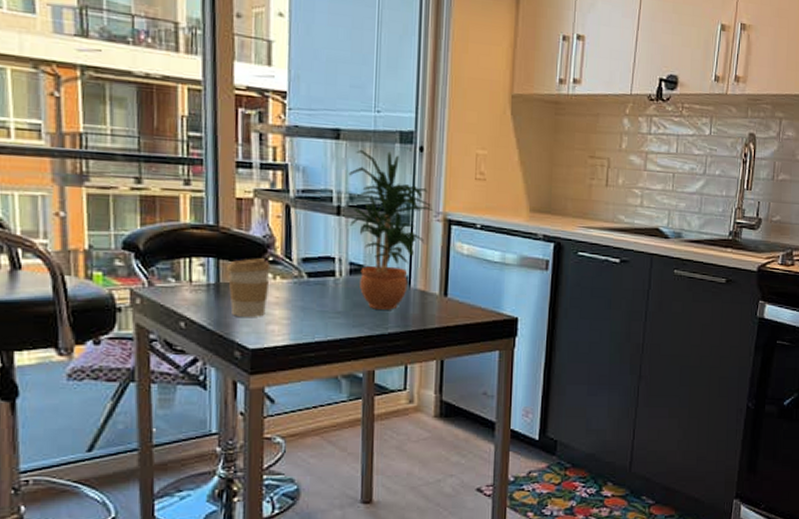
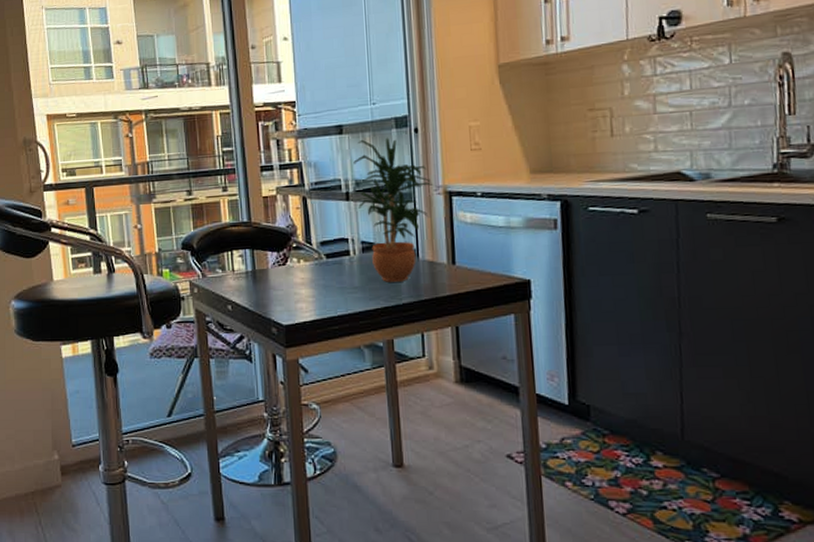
coffee cup: present [227,258,271,317] -> none [260,245,295,298]

